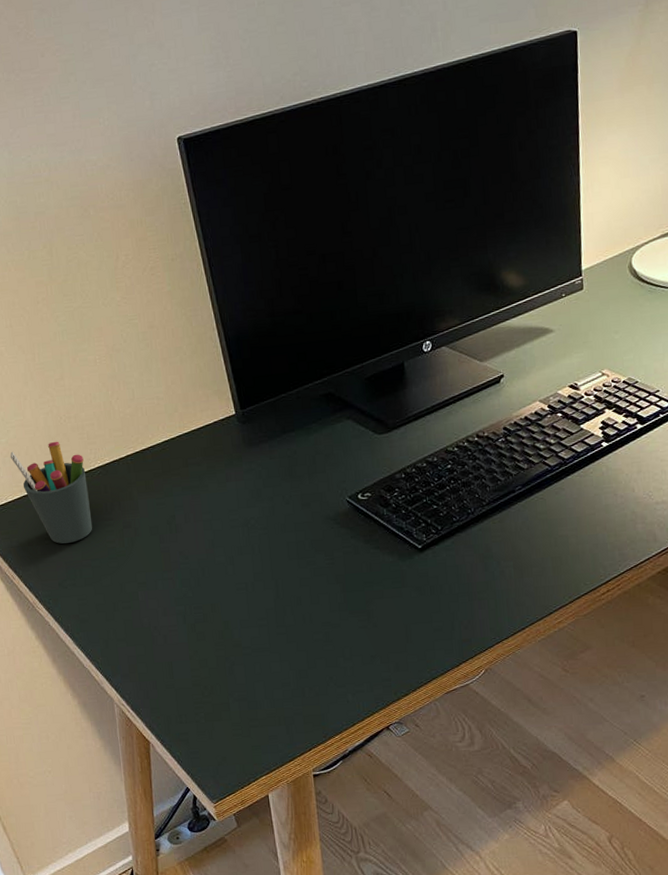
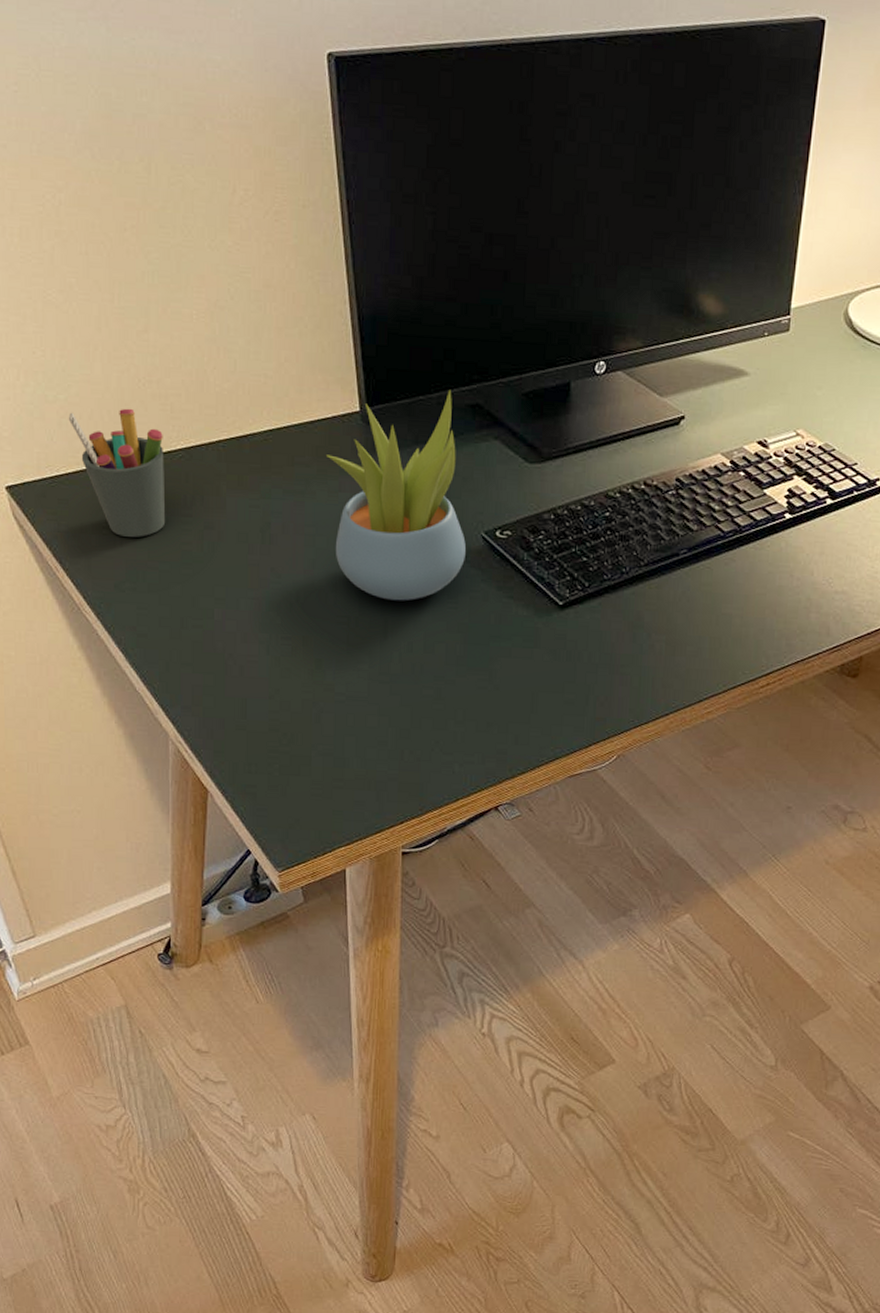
succulent plant: none [212,385,336,565] -> present [325,390,467,601]

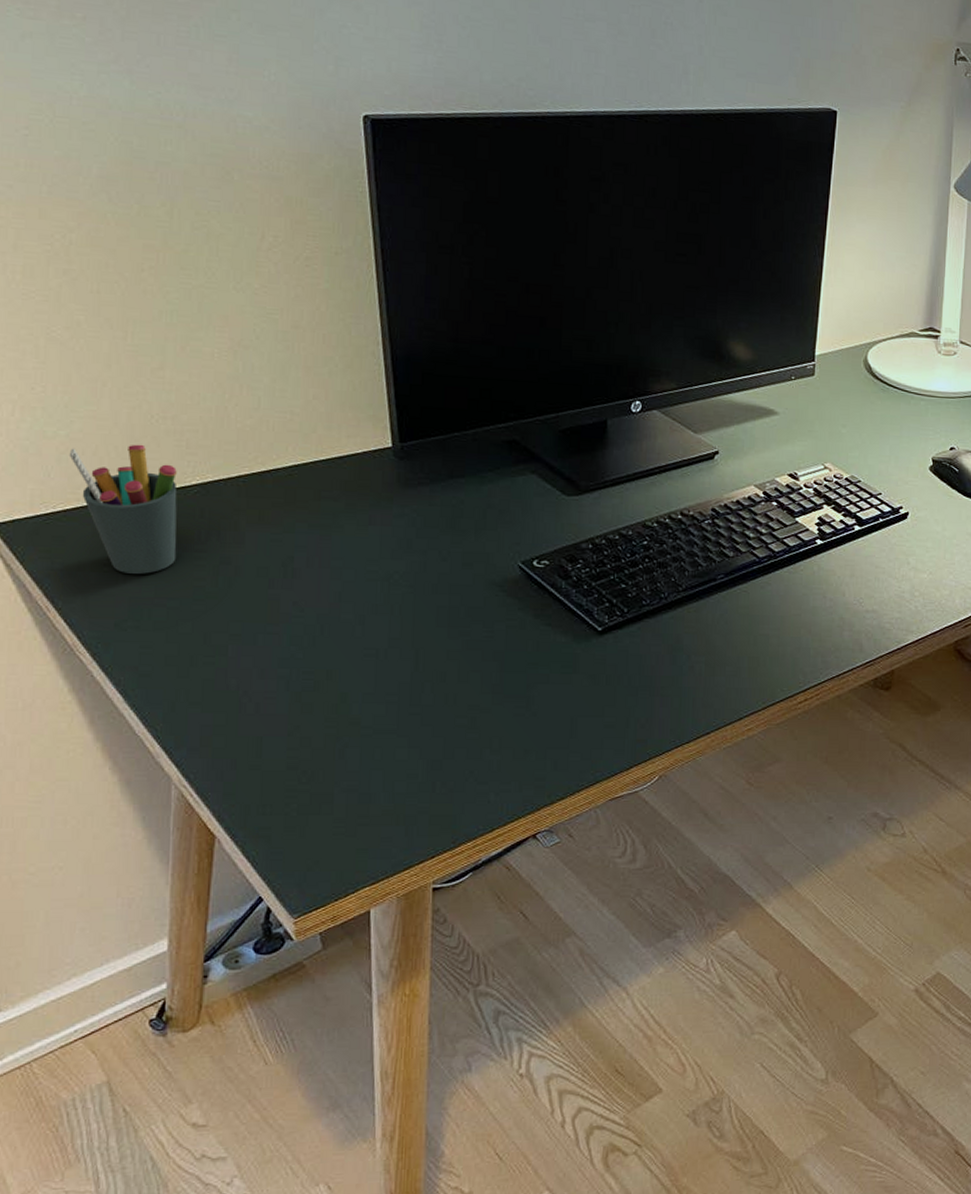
succulent plant: present [325,390,467,601] -> none [355,427,503,632]

